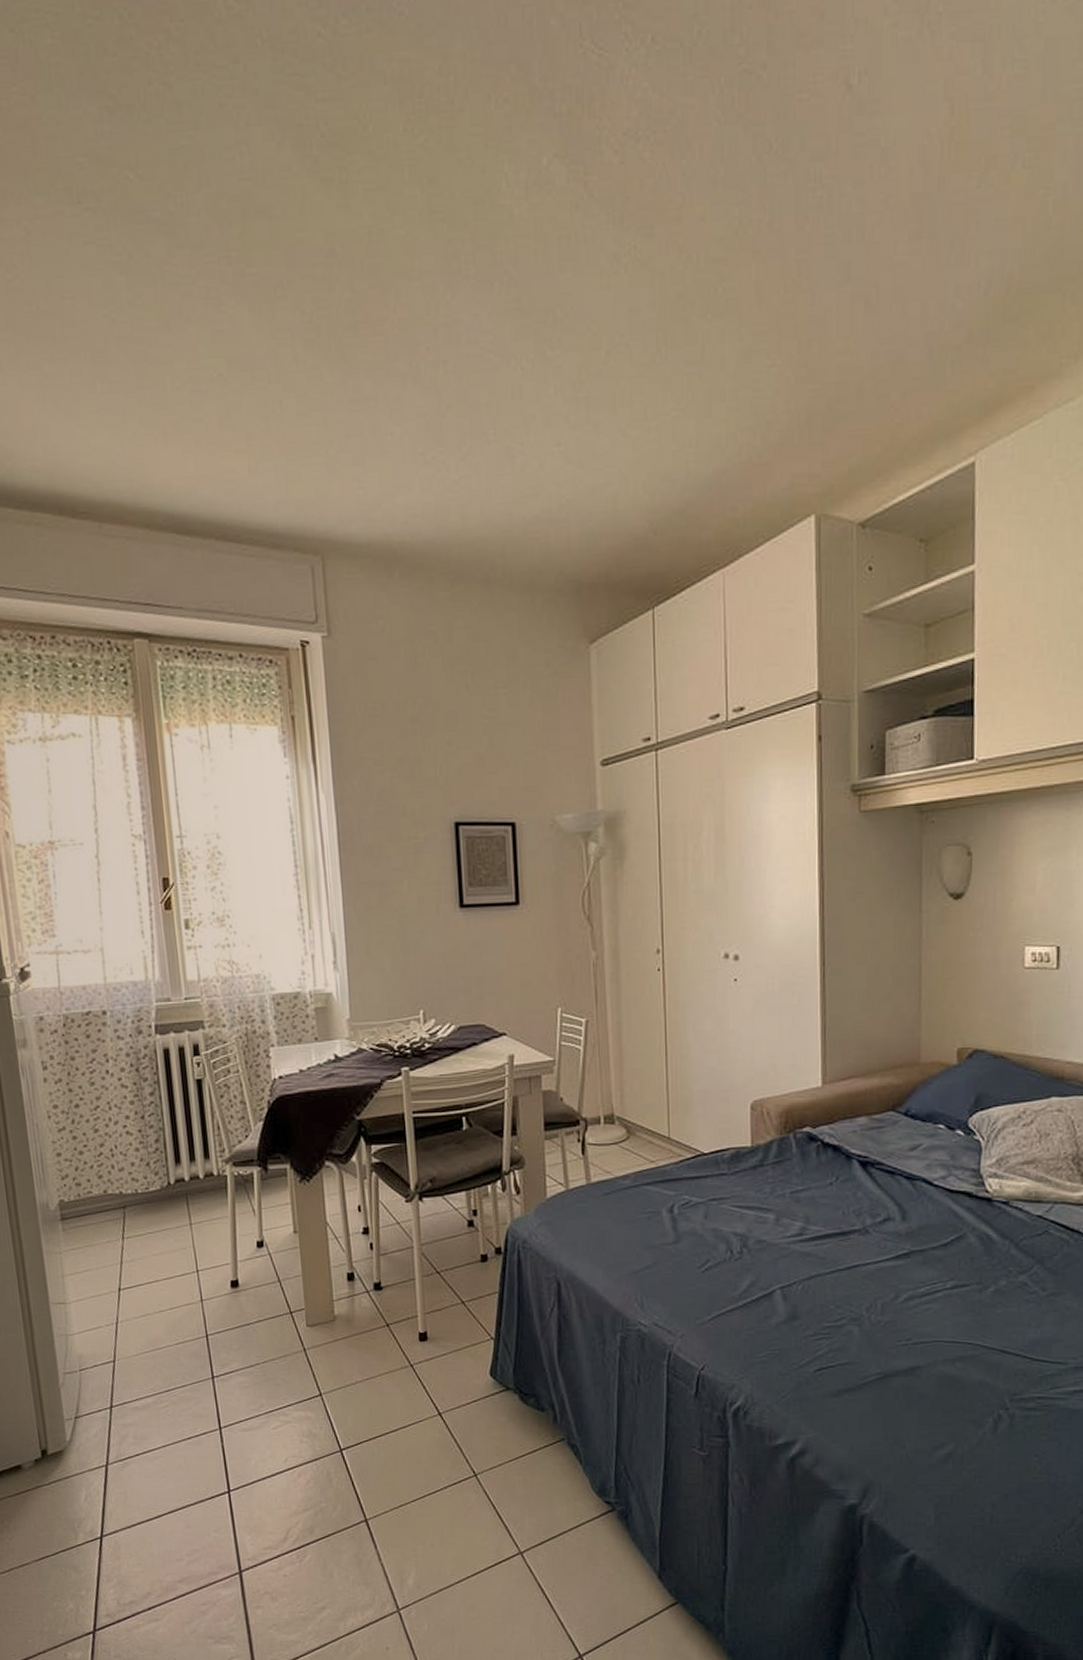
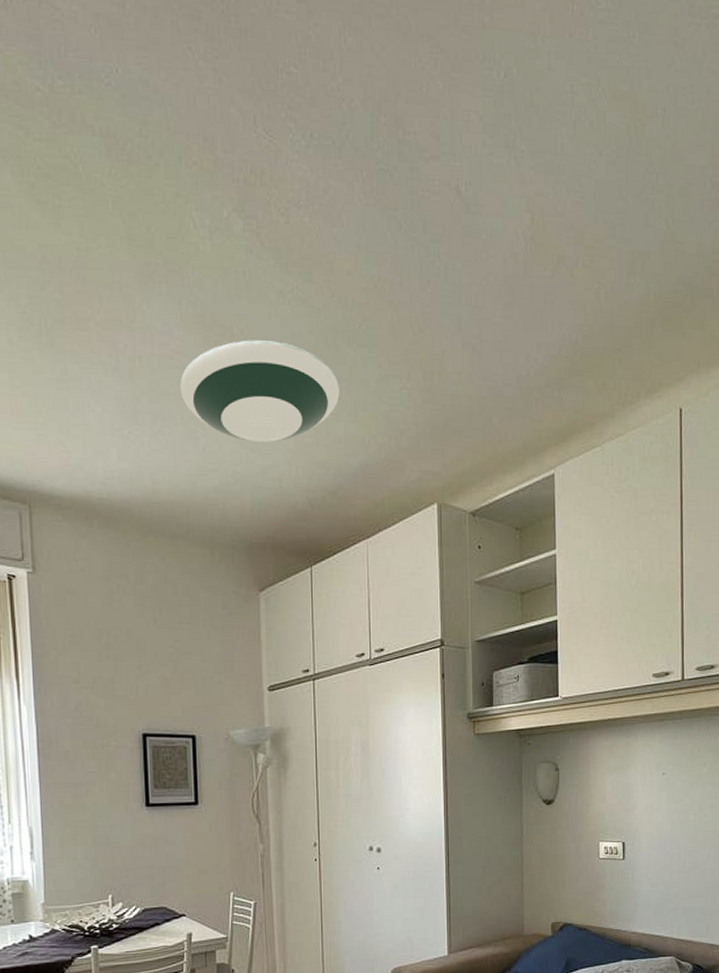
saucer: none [492,322,690,455] -> present [179,340,340,442]

